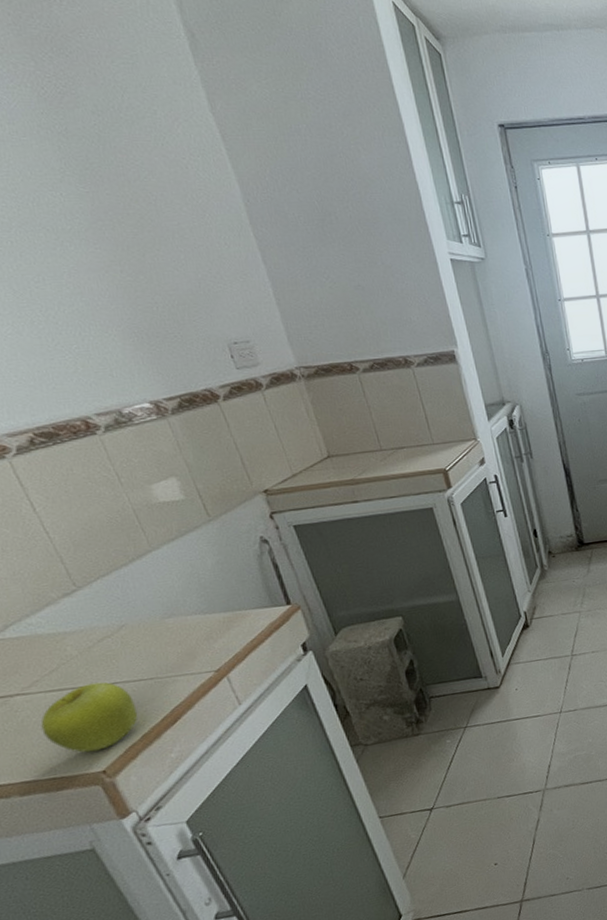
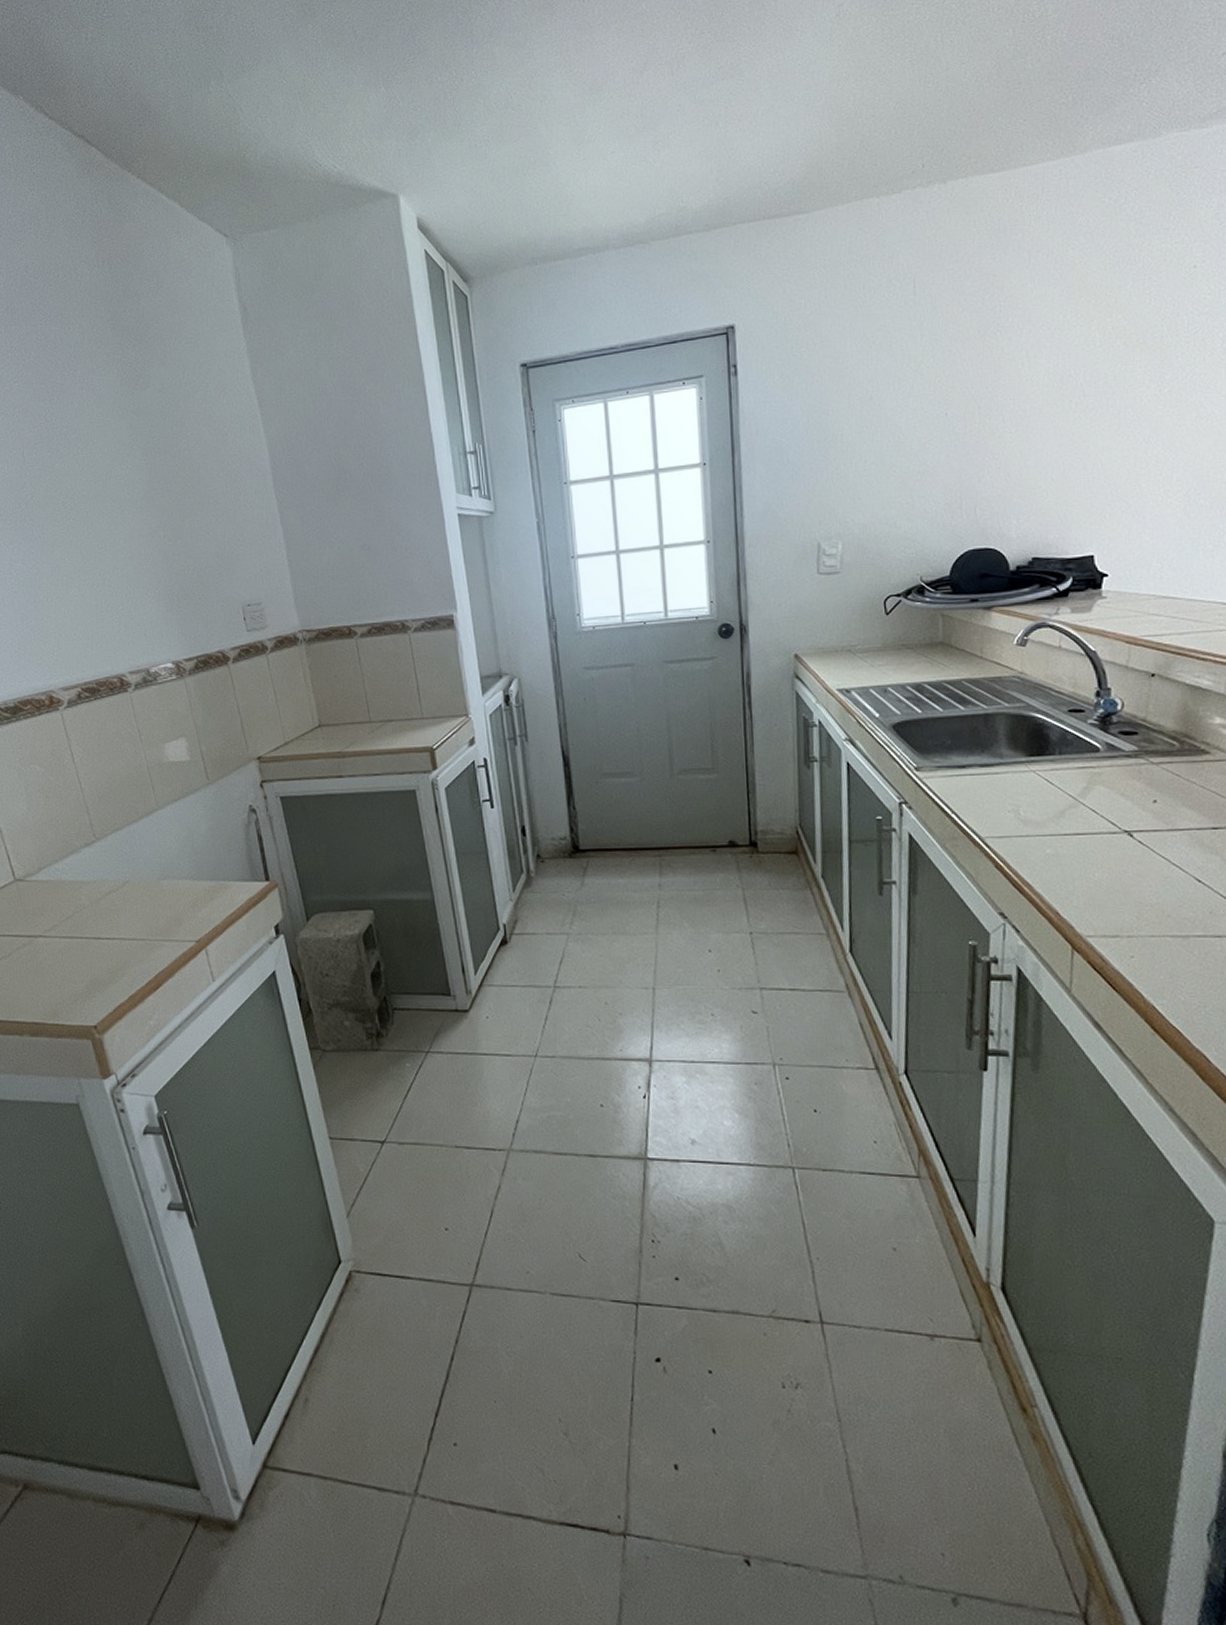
fruit: present [41,682,138,753] -> none [54,935,128,1005]

